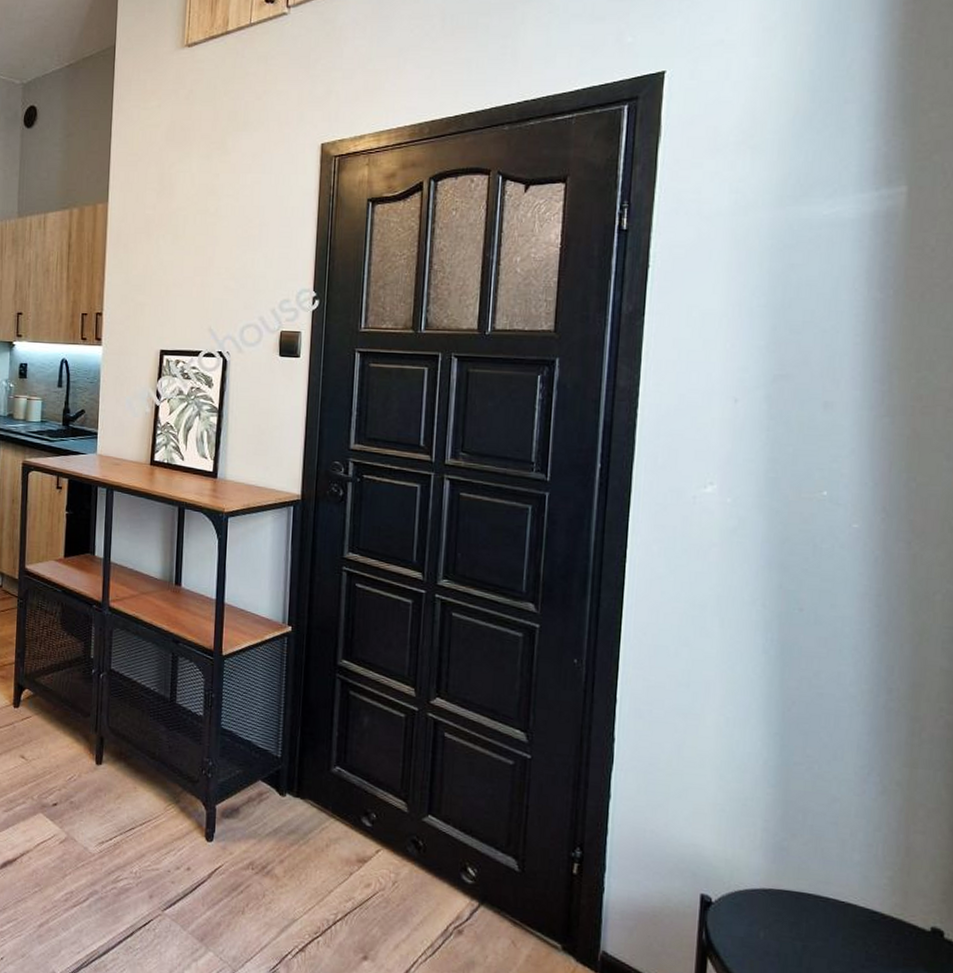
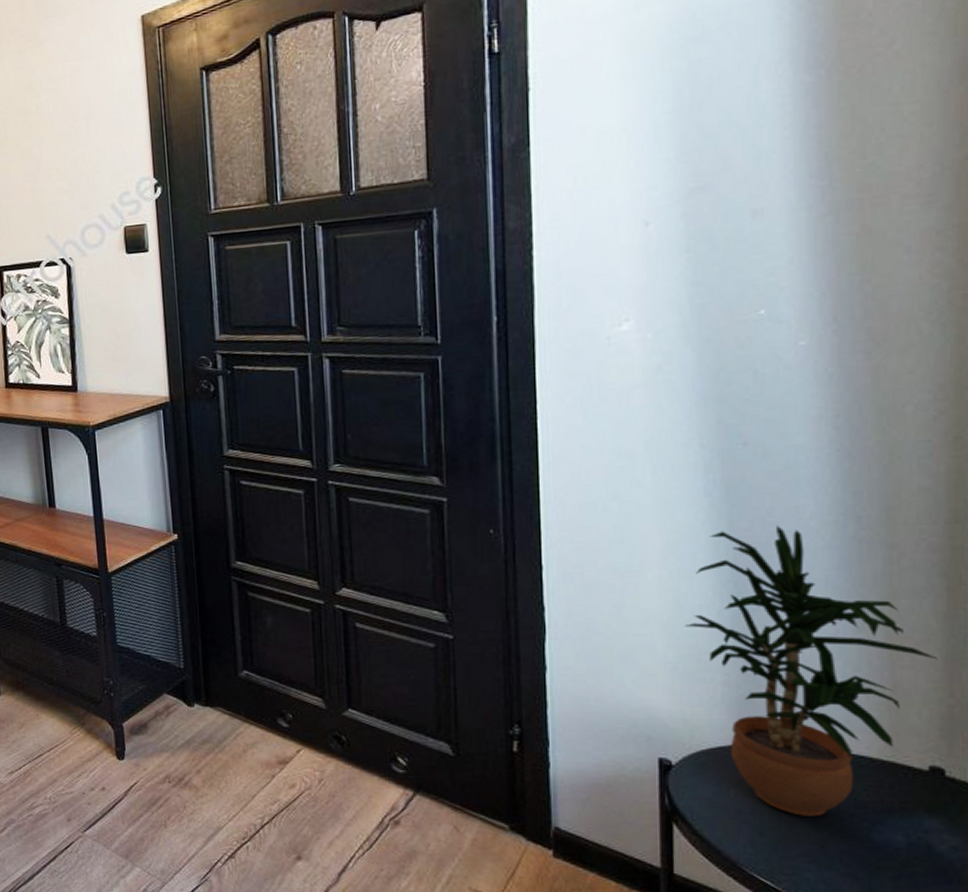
potted plant: none [735,687,946,965] -> present [685,524,938,817]

